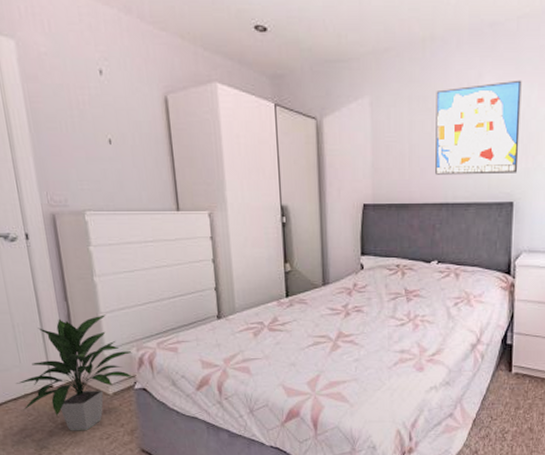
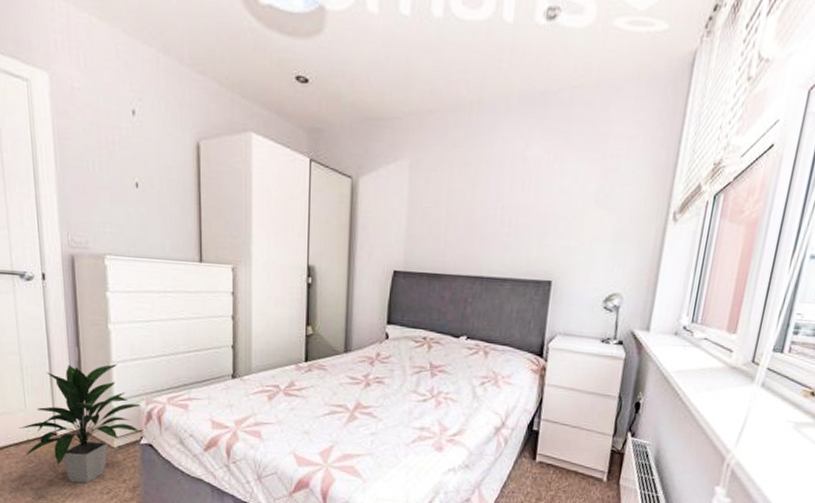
wall art: present [435,80,522,175] -> none [472,153,571,251]

